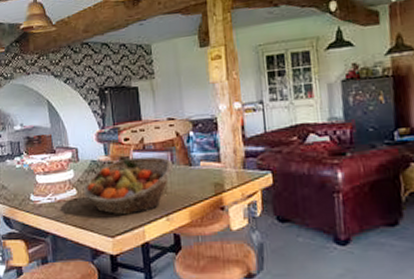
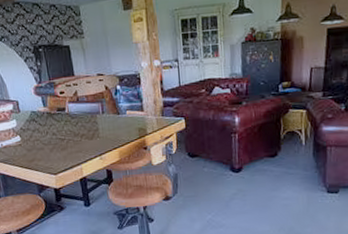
fruit basket: present [83,156,174,216] -> none [26,107,104,157]

